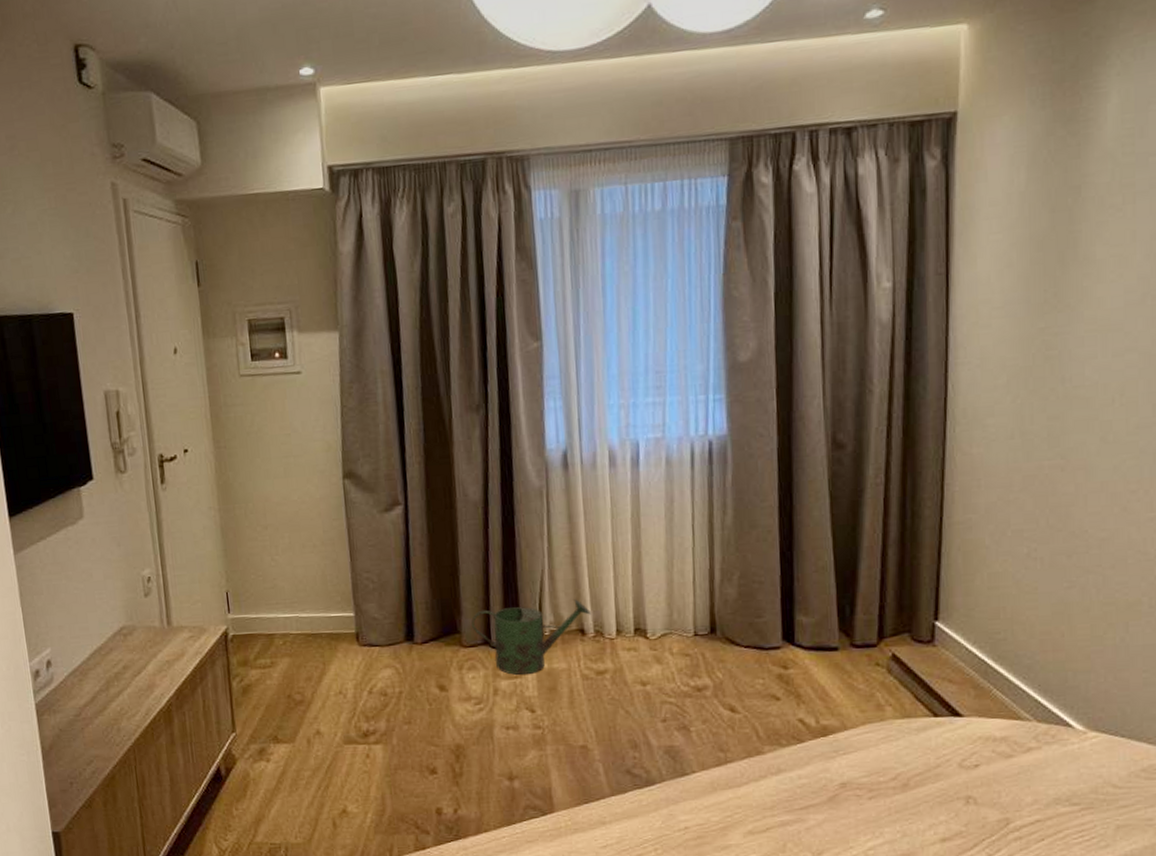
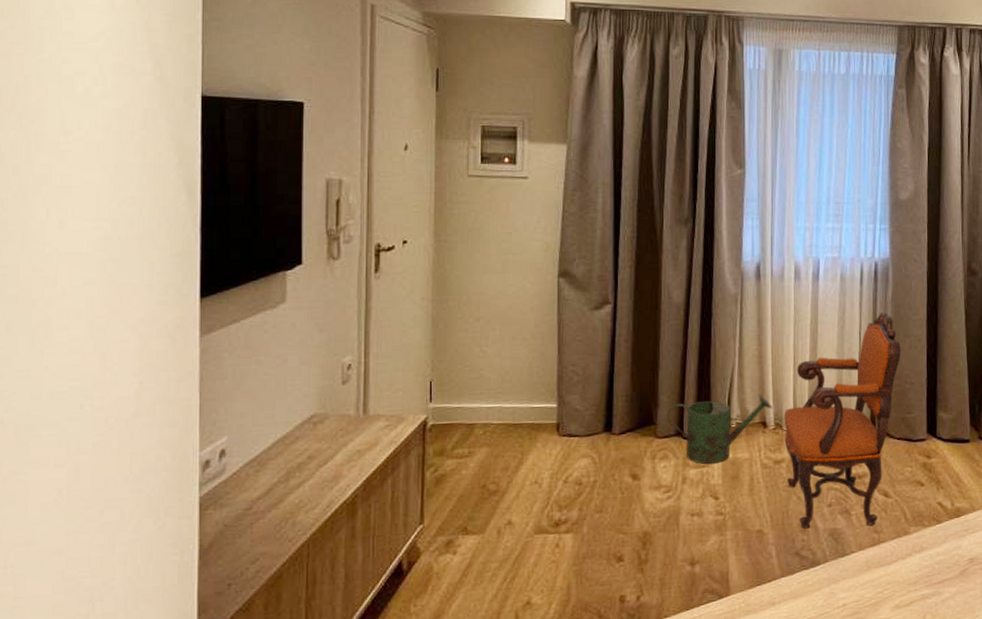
armchair: none [604,499,746,745] -> present [784,311,901,529]

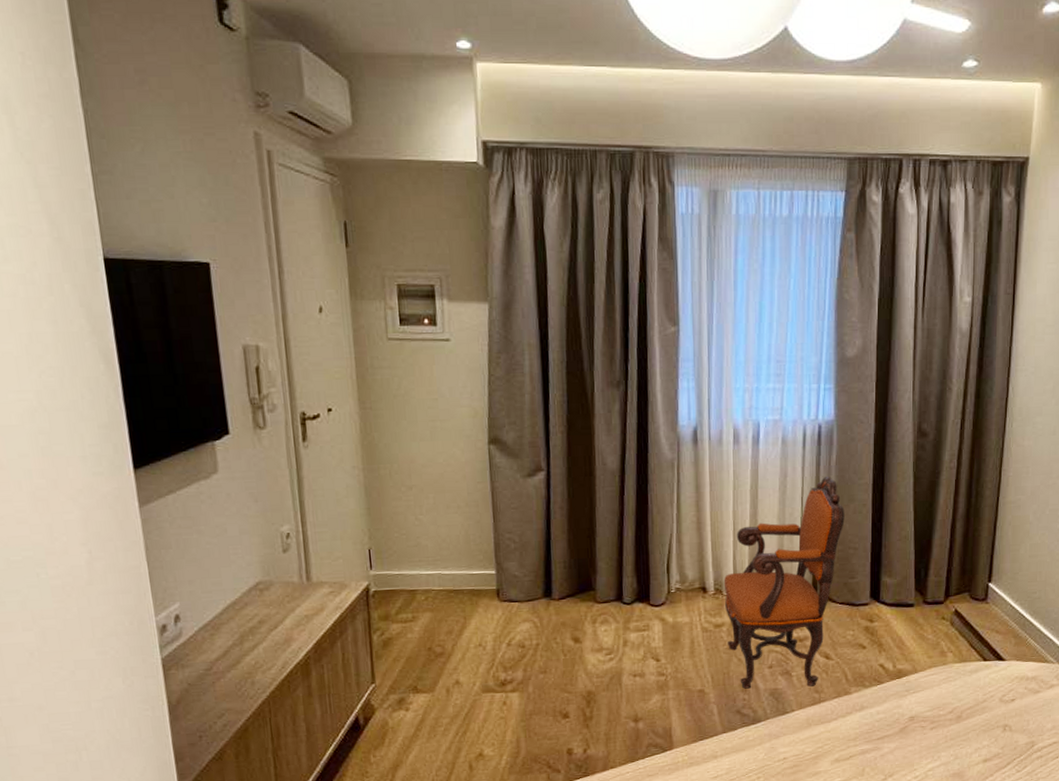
watering can: present [667,395,772,464] -> none [606,561,712,628]

